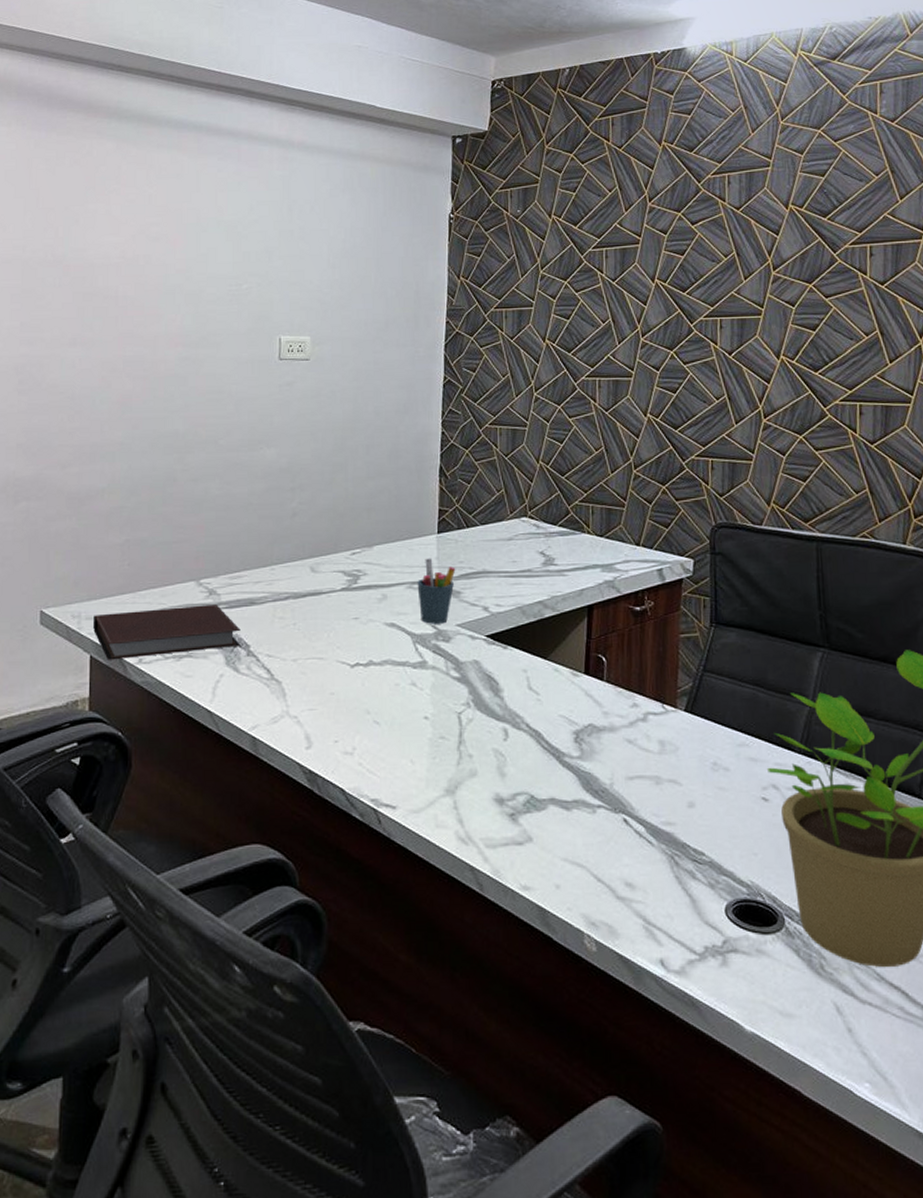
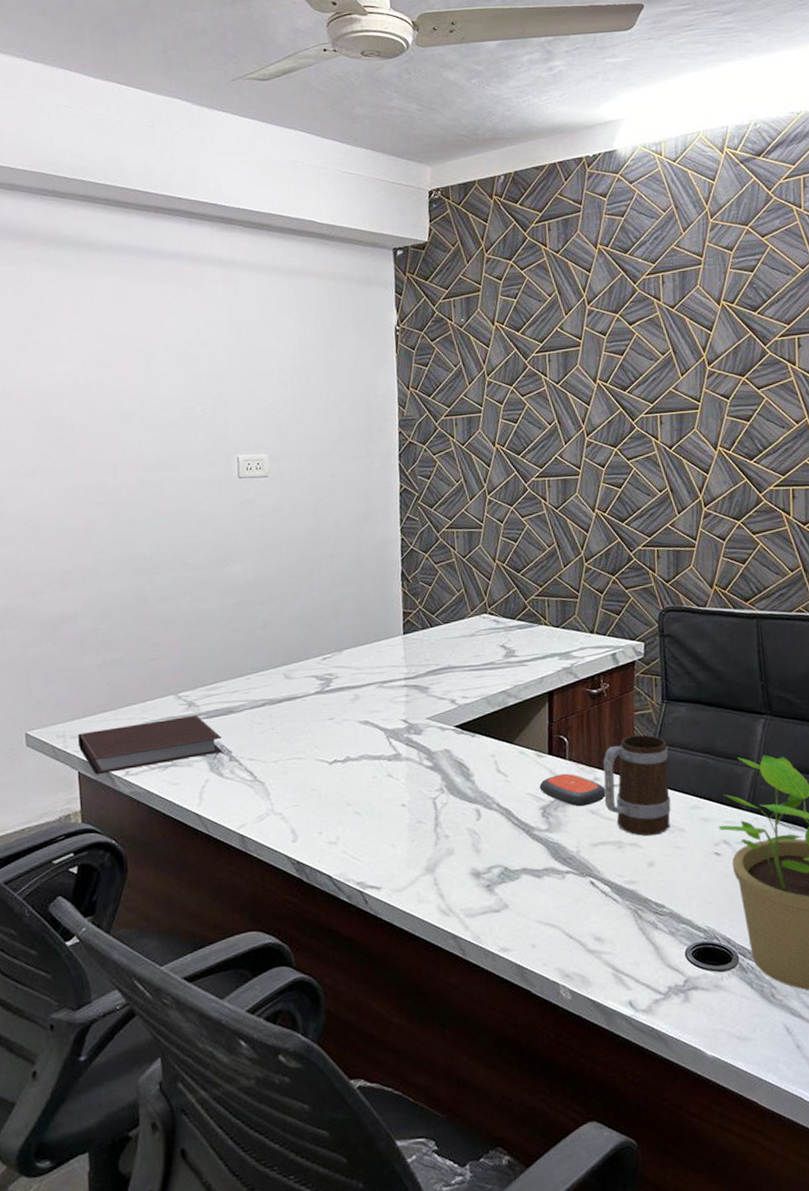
pen holder: present [417,558,456,624] -> none [387,657,423,719]
remote control: none [573,696,645,735] -> present [539,773,606,807]
mug: none [642,660,716,773] -> present [603,734,671,837]

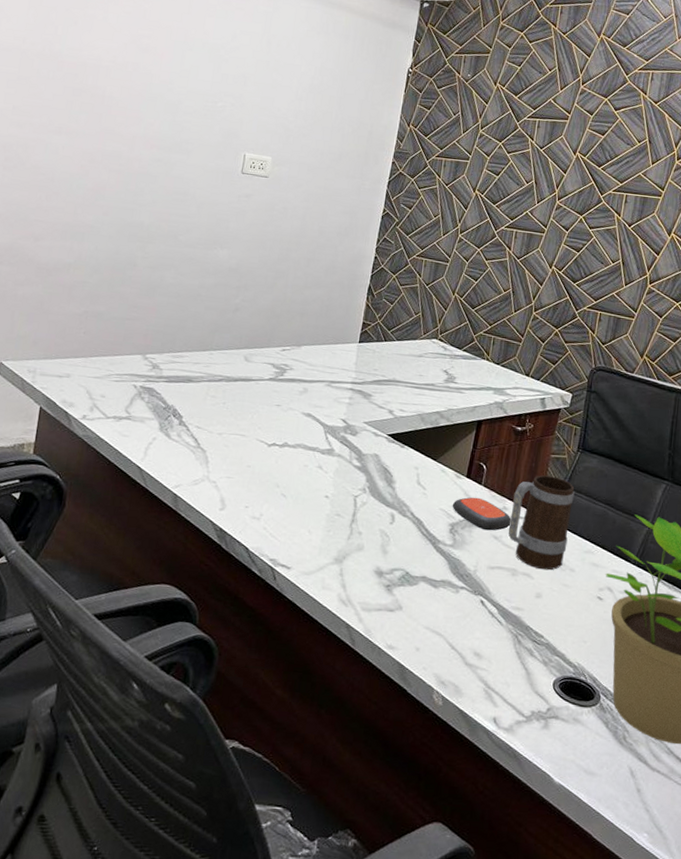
notebook: present [78,715,223,775] -> none [46,372,176,416]

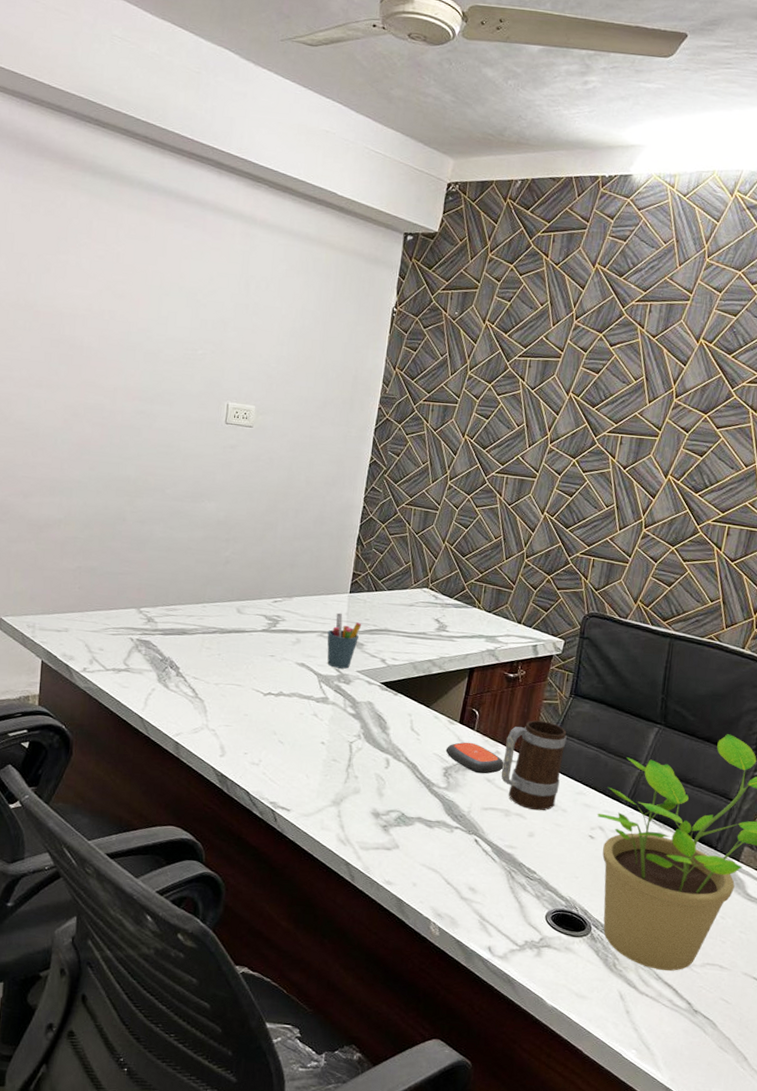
pen holder: none [334,362,370,420] -> present [327,612,362,669]

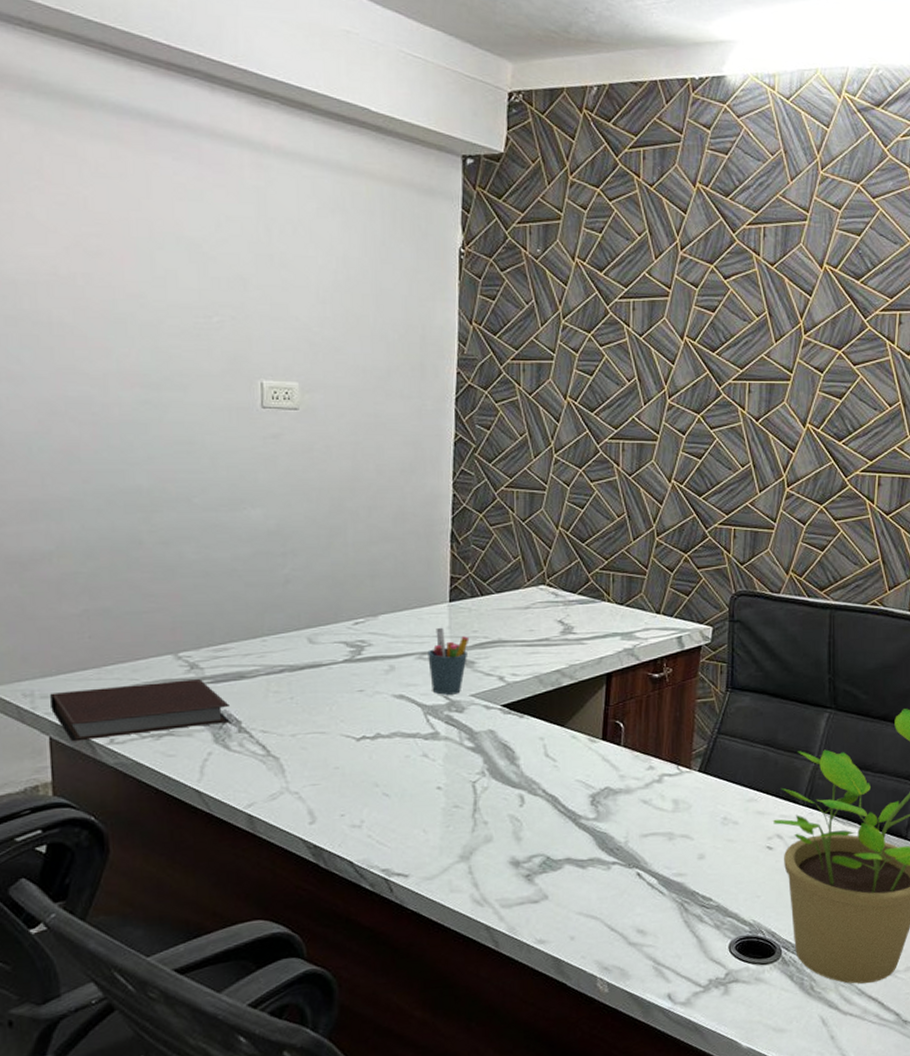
notebook: none [45,627,172,668] -> present [50,679,230,742]
remote control: present [445,742,504,774] -> none [589,760,660,796]
mug: present [501,720,567,811] -> none [658,723,728,829]

